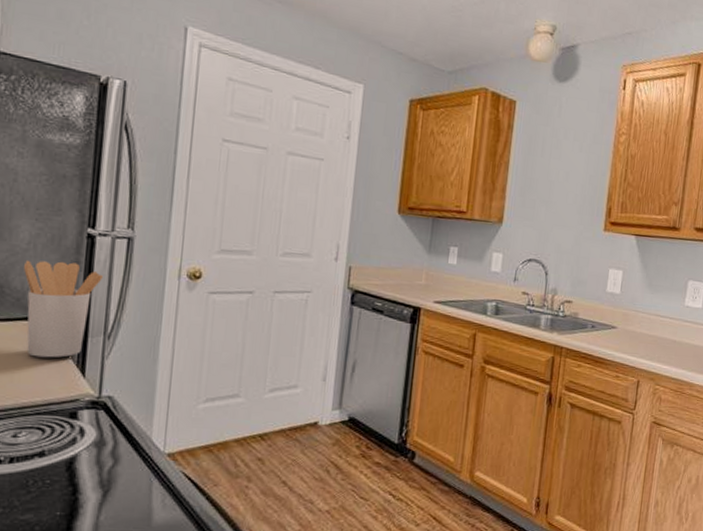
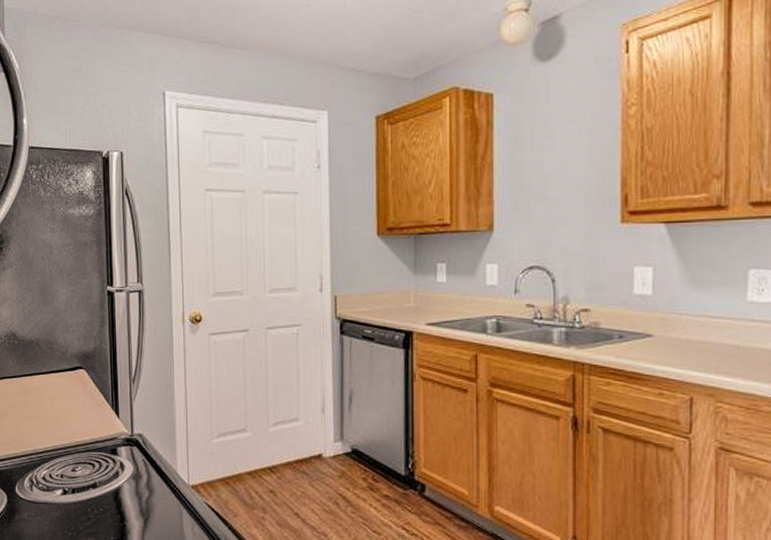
utensil holder: present [24,259,103,358] -> none [65,317,123,402]

